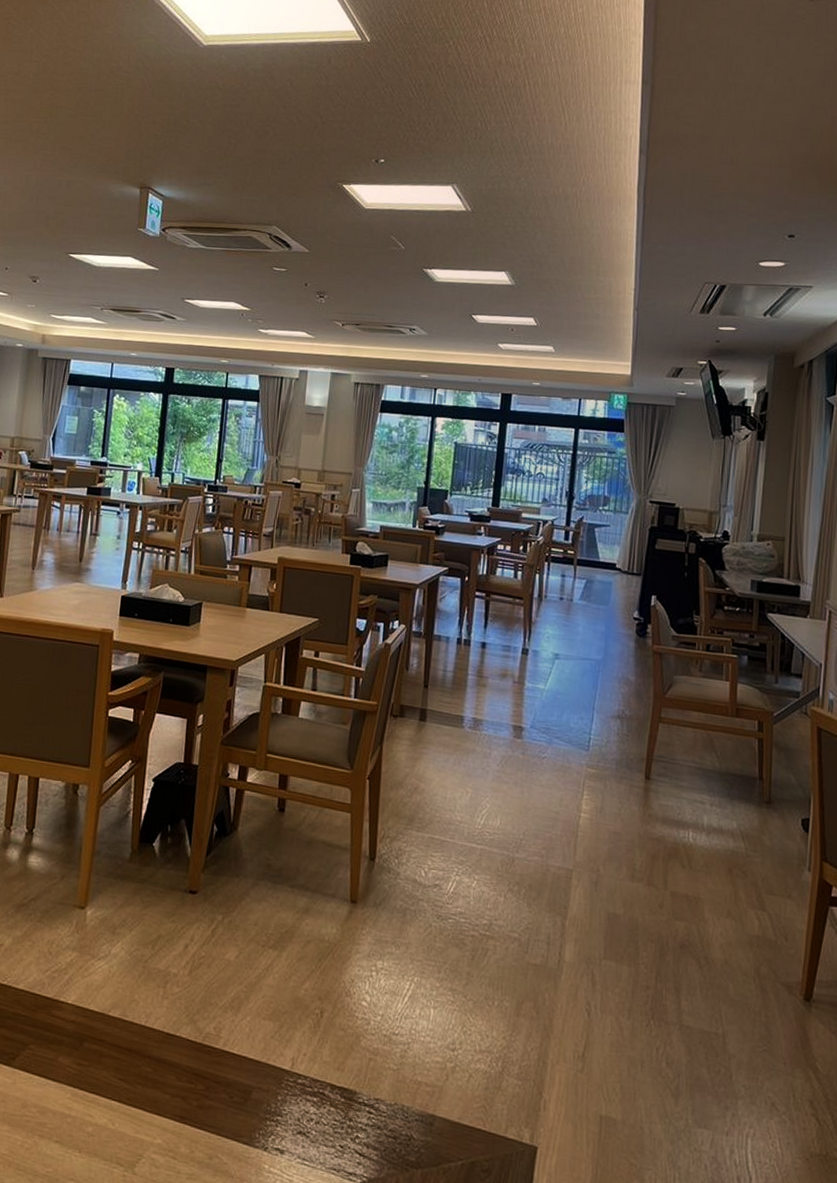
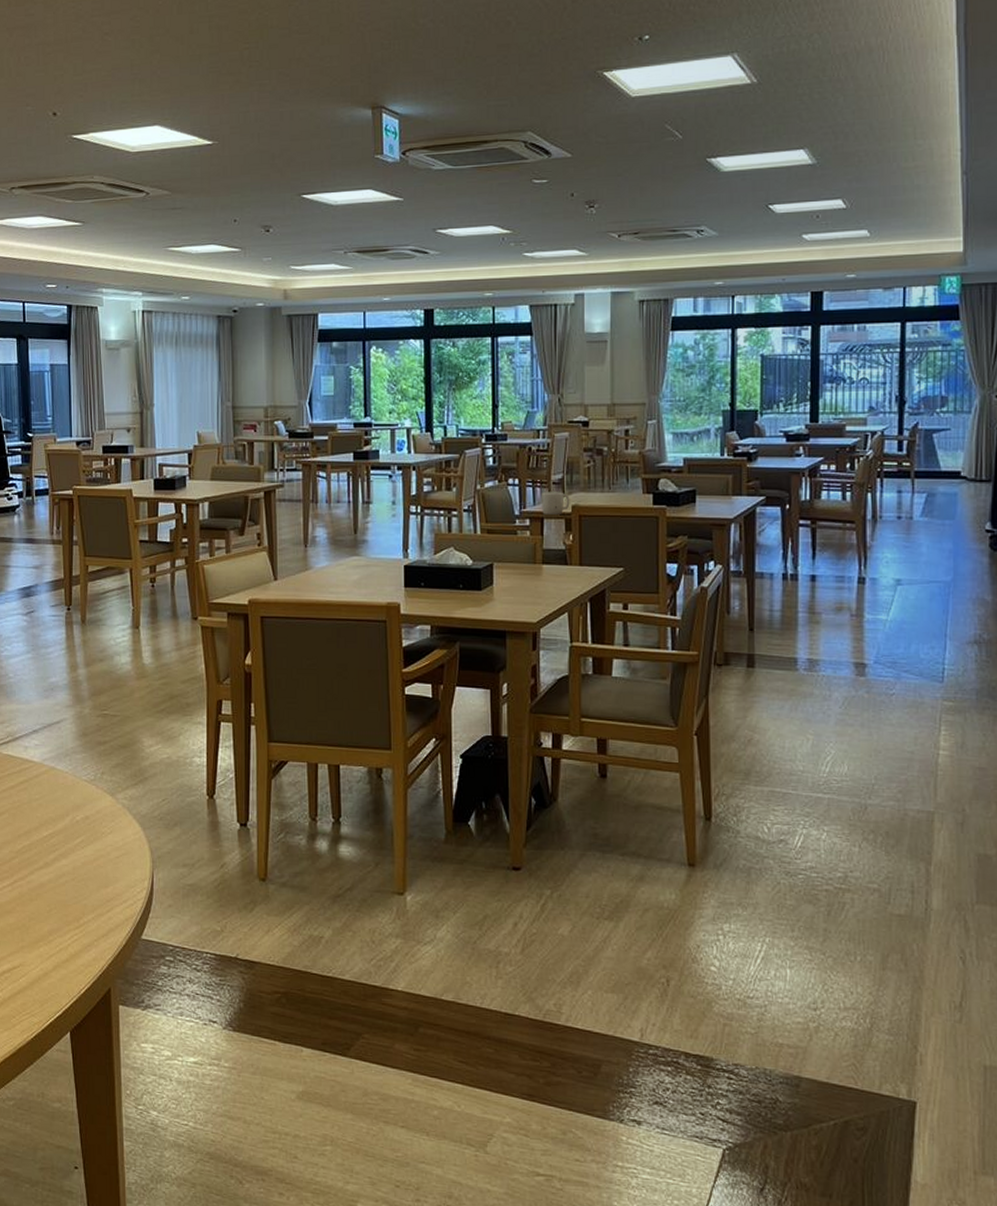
mug: none [251,542,277,565] -> present [542,492,570,516]

